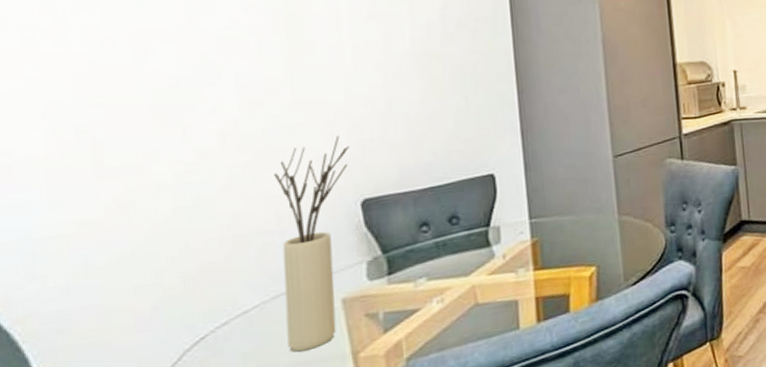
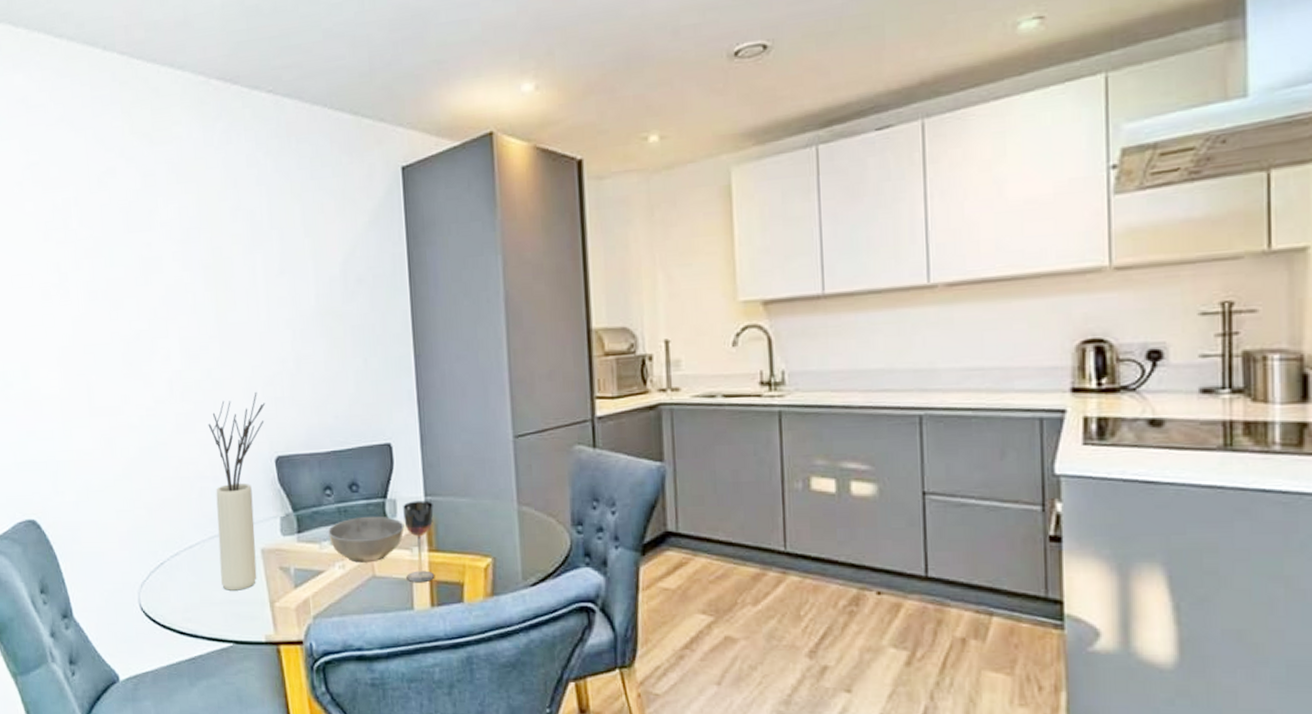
bowl: none [423,244,509,294] -> present [327,516,404,563]
wineglass: none [507,223,541,303] -> present [403,500,435,583]

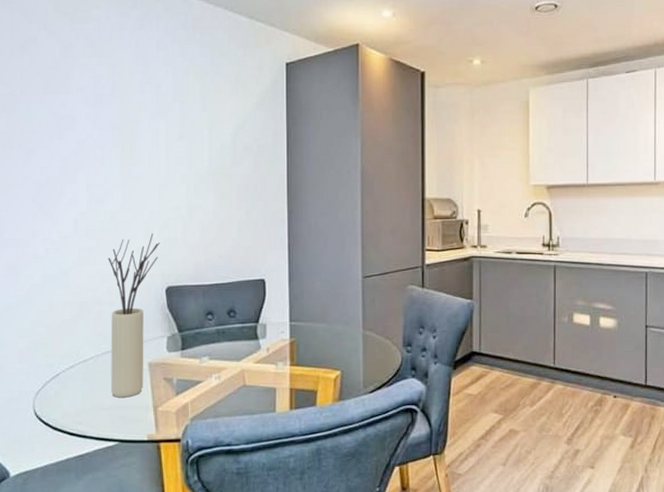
bowl: present [327,516,404,563] -> none [207,337,272,374]
wineglass: present [403,500,435,583] -> none [271,325,296,391]

